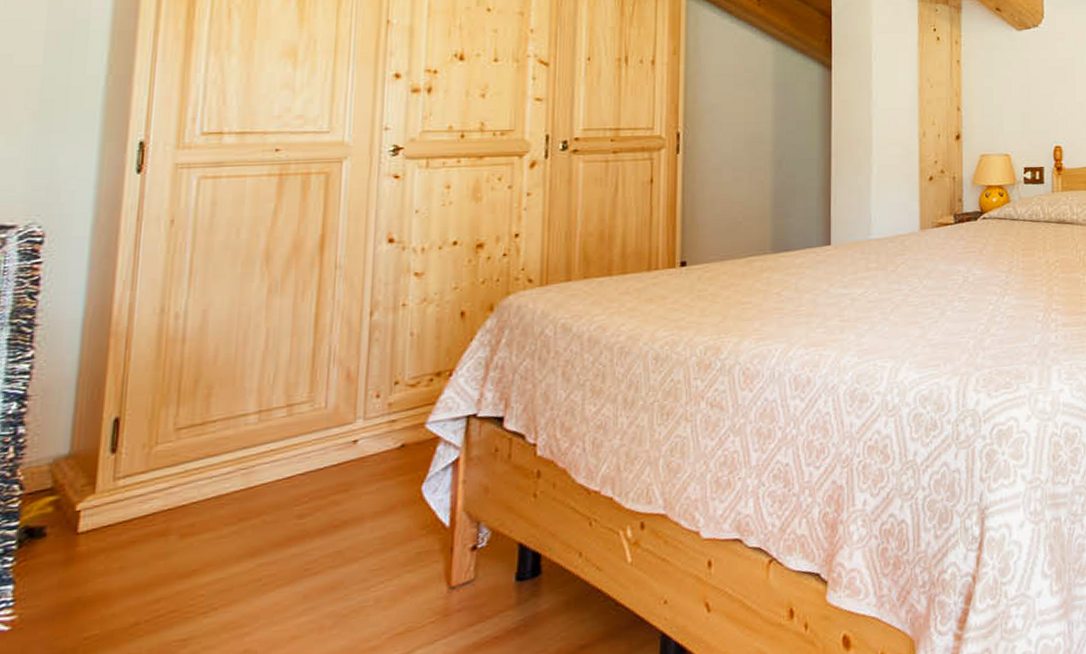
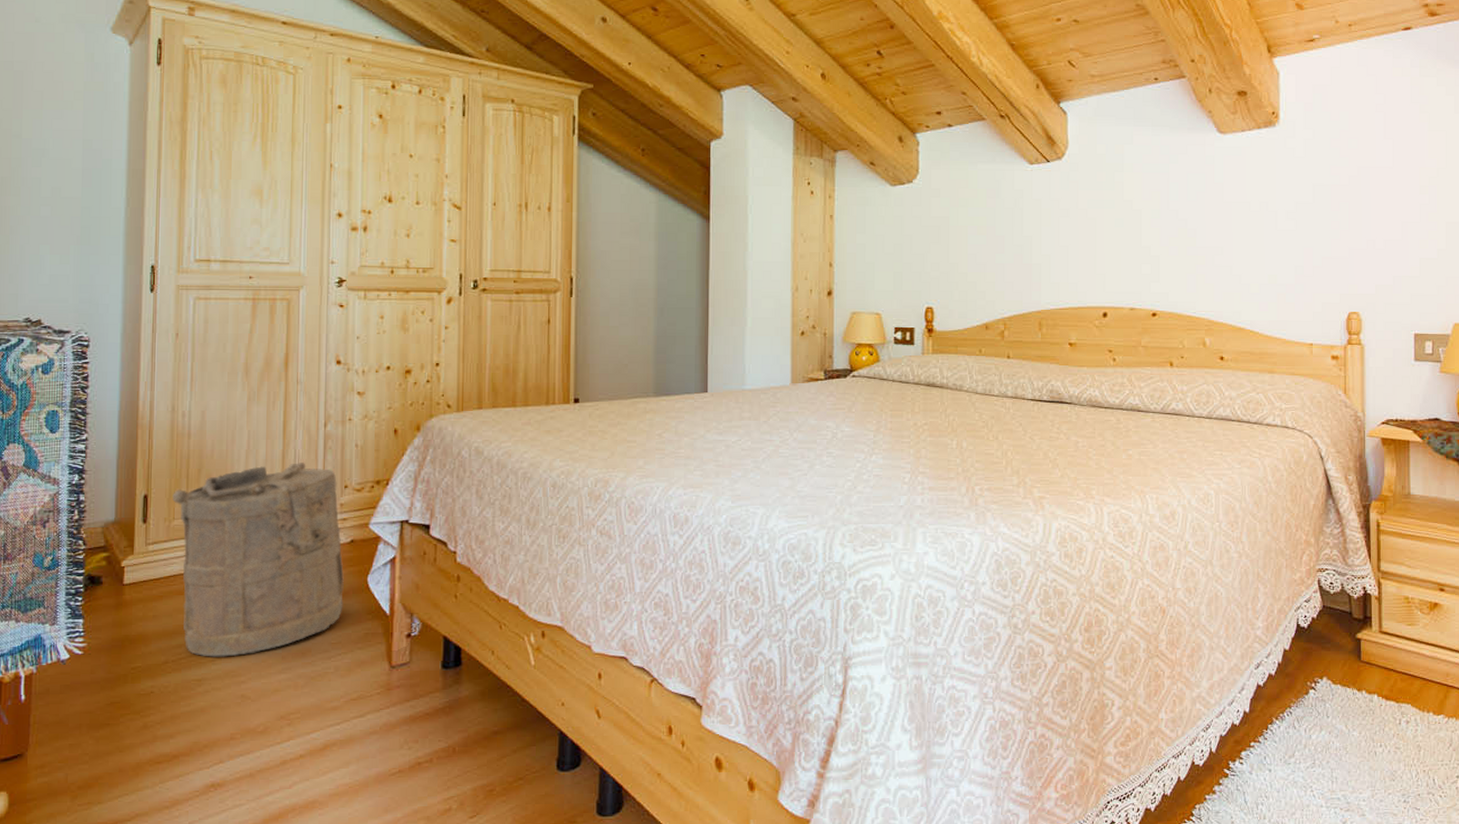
laundry hamper: none [156,359,391,609] -> present [172,463,344,657]

